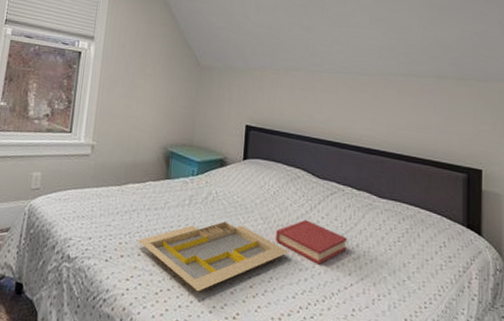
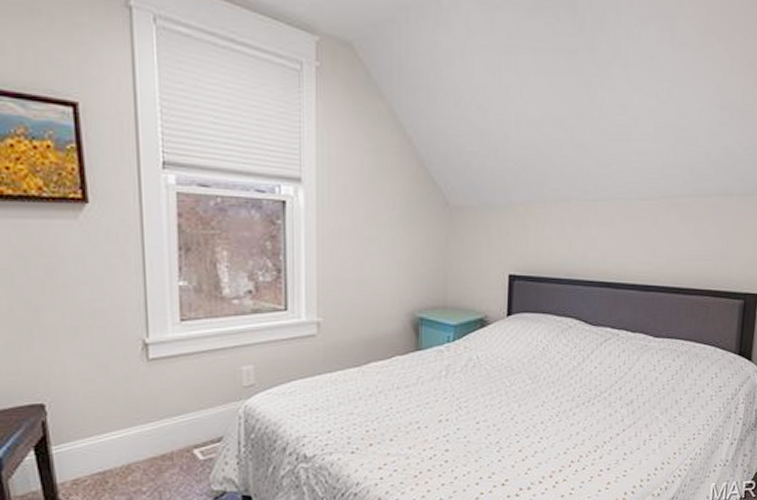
serving tray: present [137,221,289,292] -> none [388,388,560,466]
hardback book: present [276,219,347,265] -> none [546,371,621,416]

